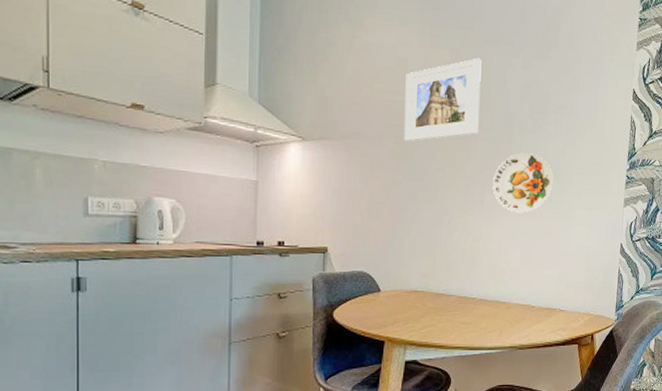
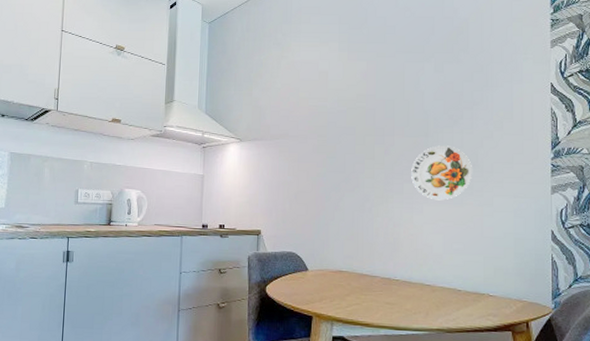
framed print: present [404,57,482,142] -> none [326,66,395,140]

